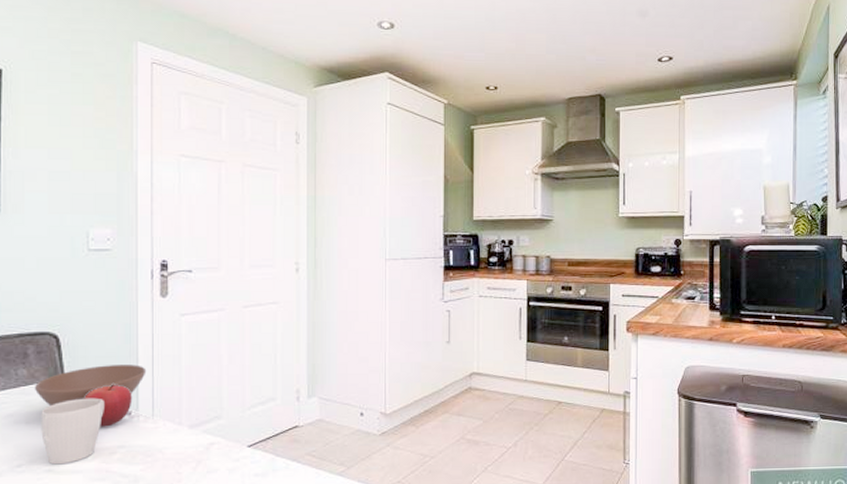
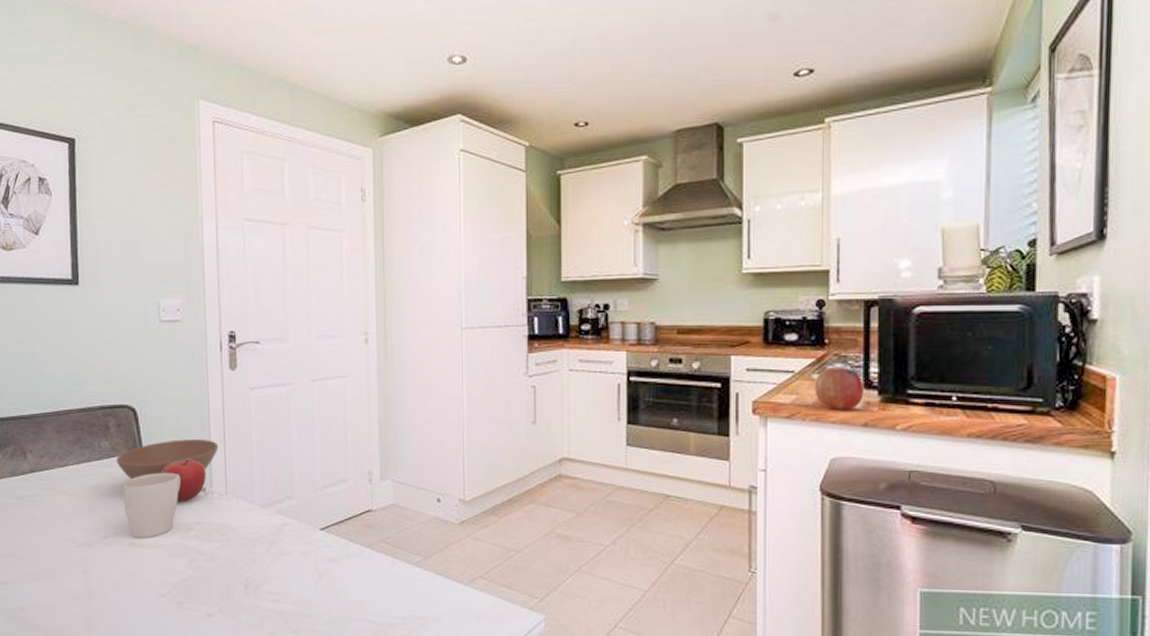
fruit: none [673,294,710,327] -> present [815,368,864,410]

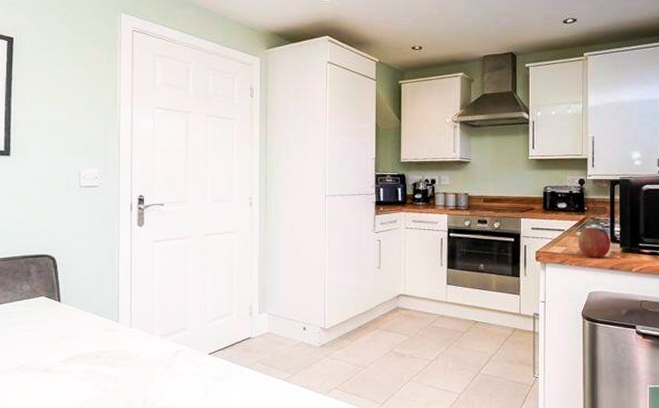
bowl: present [117,439,219,480] -> none [36,283,126,317]
mug: present [123,472,180,538] -> none [40,310,91,366]
fruit: present [161,459,207,503] -> none [75,299,114,335]

